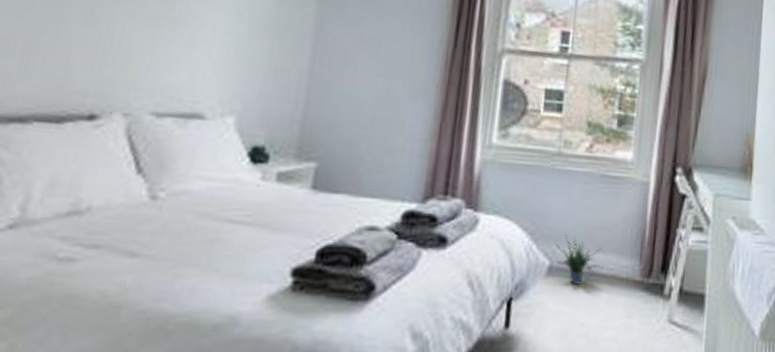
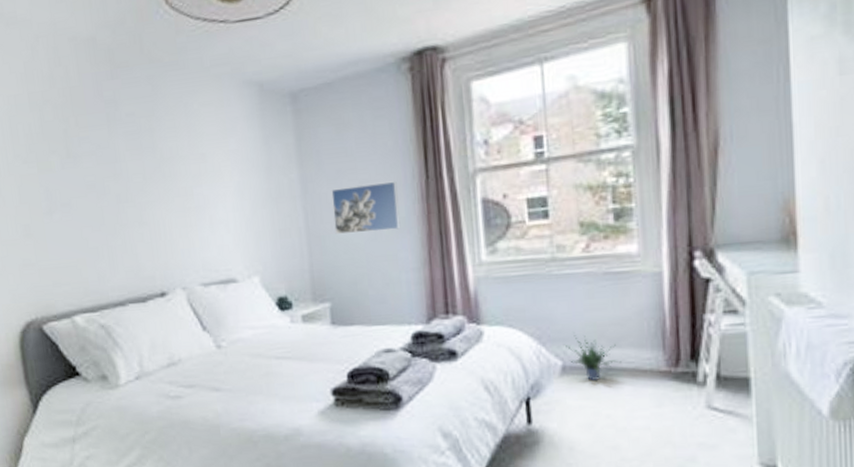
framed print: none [342,35,423,94] -> present [331,181,401,234]

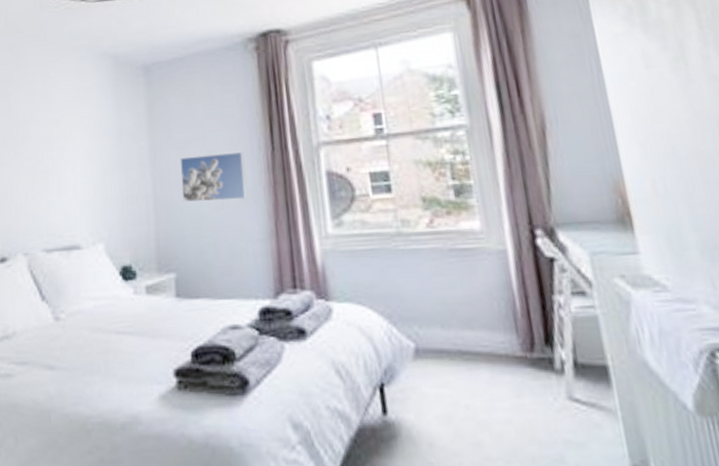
potted plant: present [566,332,621,381] -> none [417,312,475,365]

